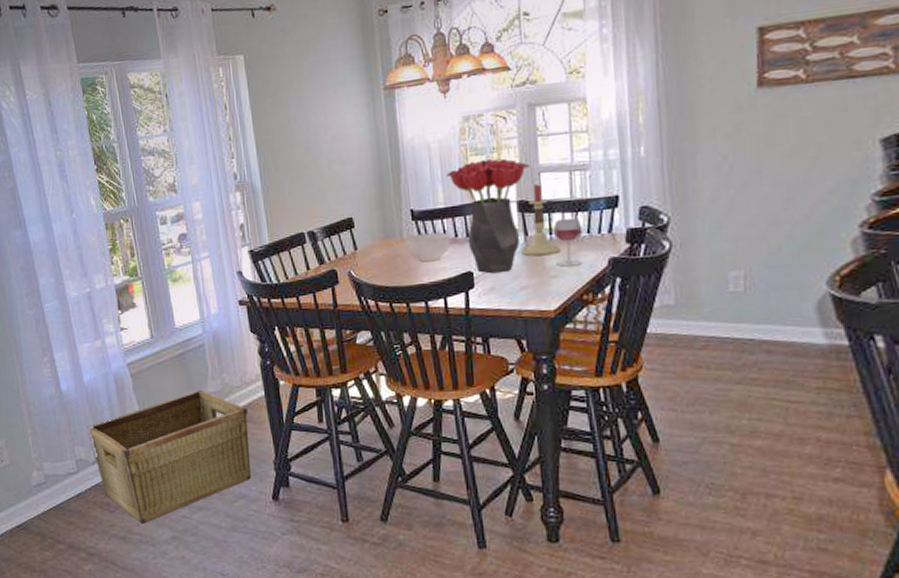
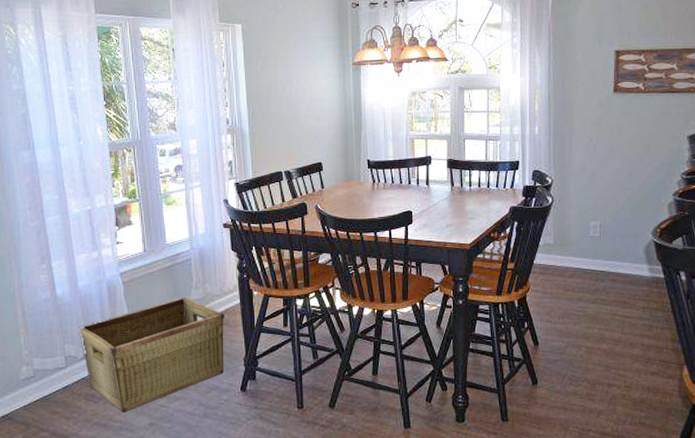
bowl: present [405,232,451,263] -> none [362,179,397,202]
bouquet: present [447,158,530,274] -> none [397,126,458,214]
candlestick: present [521,184,561,257] -> none [448,148,477,202]
wineglass: present [553,218,583,267] -> none [472,175,493,211]

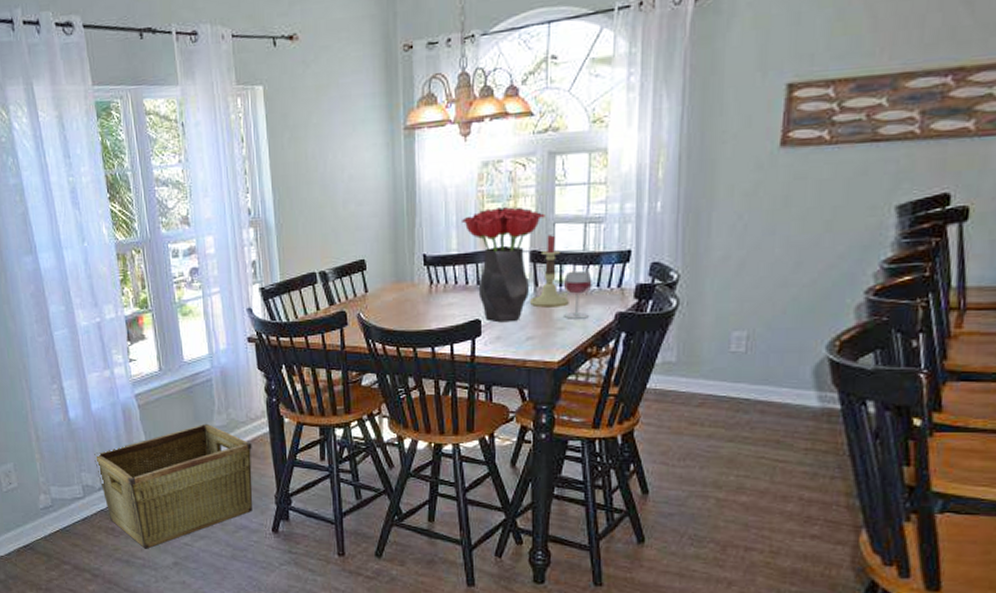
bouquet: none [397,126,458,214] -> present [462,206,545,323]
candlestick: none [448,148,477,202] -> present [530,235,569,308]
wineglass: none [472,175,493,211] -> present [563,270,592,319]

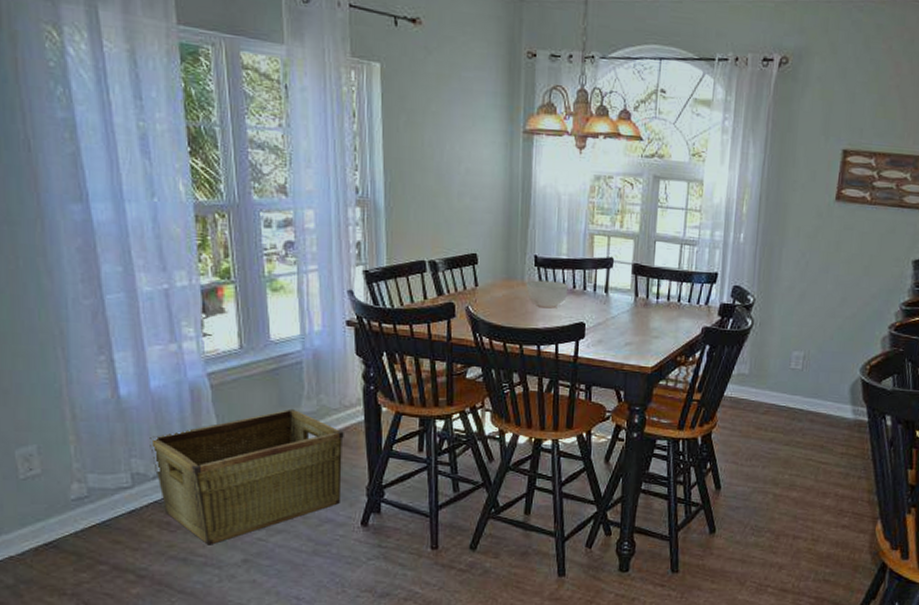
bowl: none [416,279,461,308] -> present [526,280,569,309]
bouquet: present [462,206,545,323] -> none [573,219,648,328]
candlestick: present [530,235,569,308] -> none [630,251,664,318]
wineglass: present [563,270,592,319] -> none [659,286,685,330]

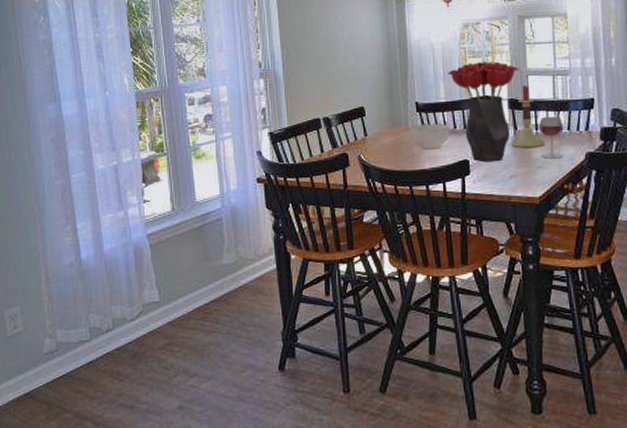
hamper: present [150,408,344,545] -> none [104,261,260,393]
bouquet: none [573,219,648,328] -> present [448,61,519,163]
candlestick: none [630,251,664,318] -> present [511,85,545,149]
wineglass: none [659,286,685,330] -> present [538,116,564,159]

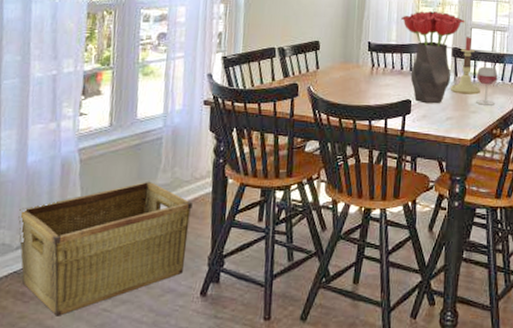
hamper: none [104,261,260,393] -> present [18,181,193,316]
bowl: present [410,123,450,150] -> none [360,63,397,88]

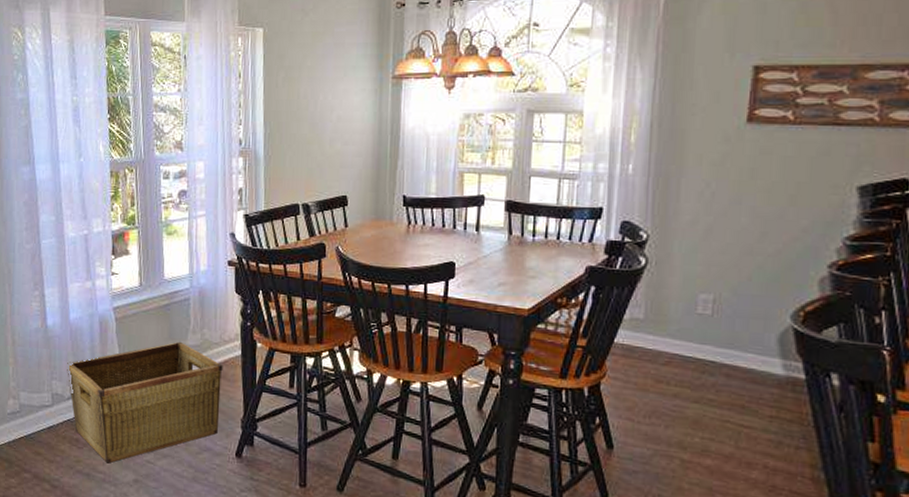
bouquet: present [401,11,465,104] -> none [442,157,522,267]
candlestick: present [451,37,480,95] -> none [504,187,541,257]
wineglass: present [476,66,498,106] -> none [536,223,565,270]

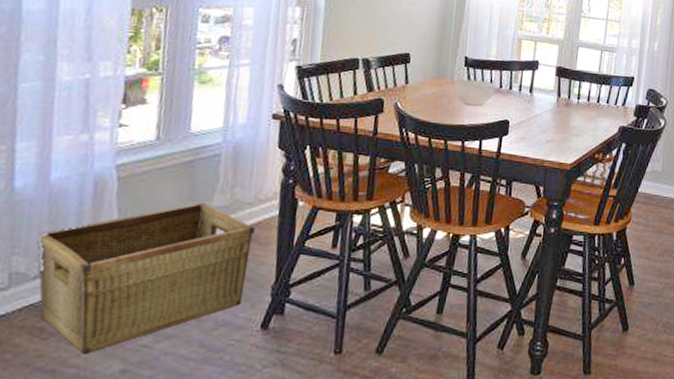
bowl: none [394,220,438,248] -> present [454,79,496,106]

